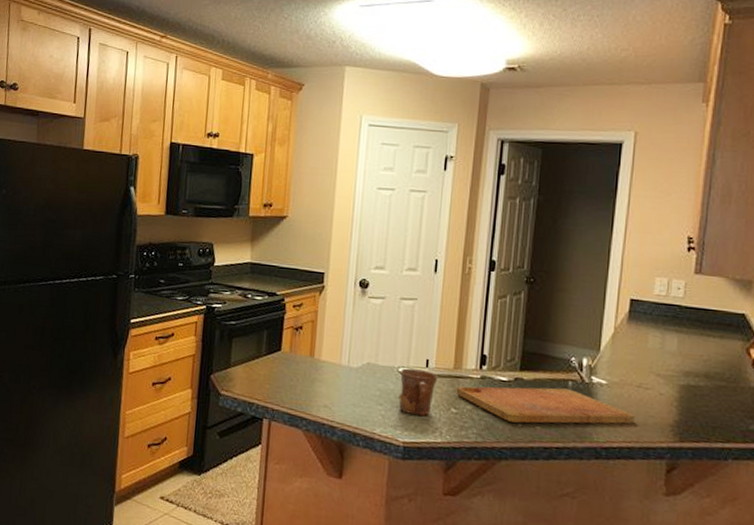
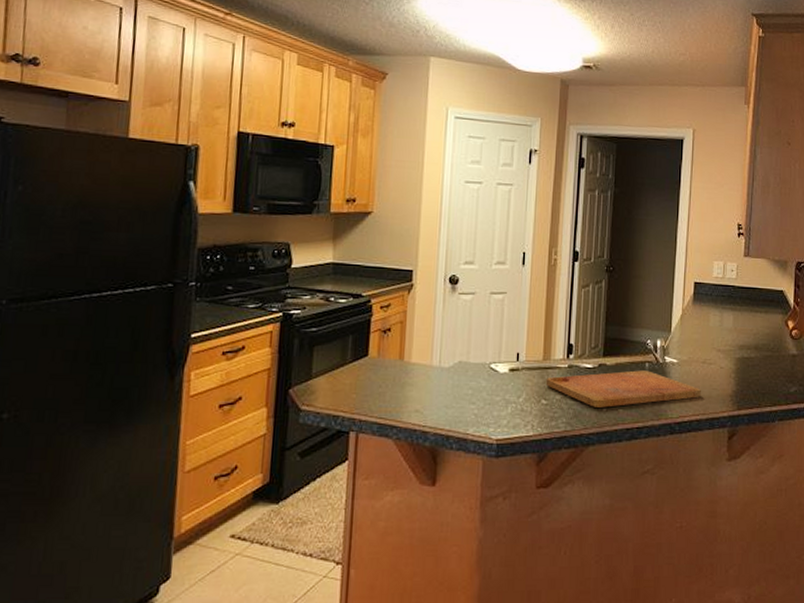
mug: present [399,368,438,417] -> none [491,363,529,411]

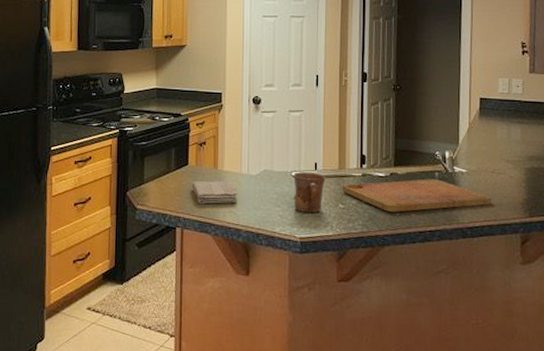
washcloth: none [371,374,426,402] -> present [192,180,237,204]
mug: none [491,363,529,411] -> present [293,172,326,214]

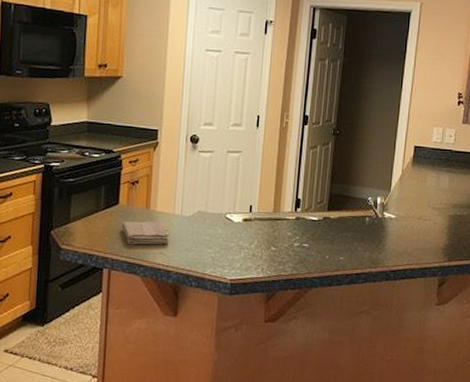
mug: present [293,172,326,214] -> none [226,214,260,256]
cutting board: present [342,179,491,212] -> none [275,223,416,256]

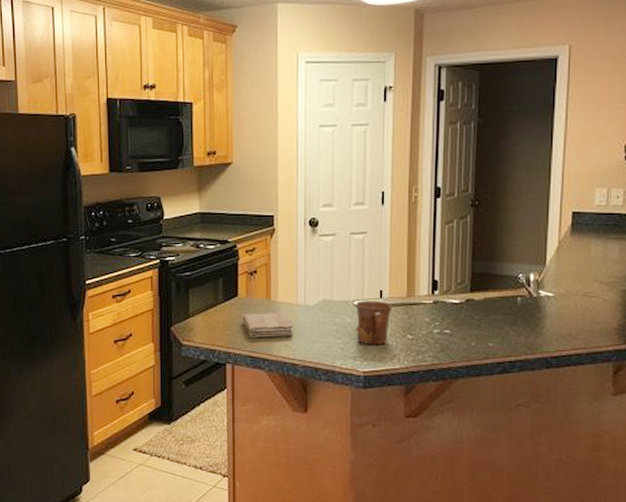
mug: none [226,214,260,256] -> present [356,301,393,346]

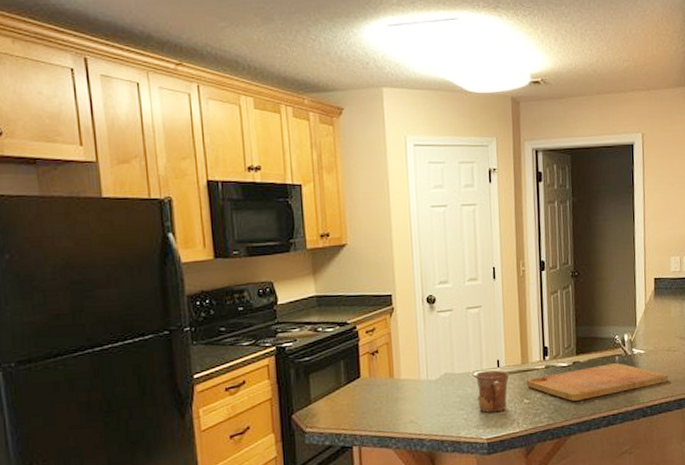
washcloth: present [242,312,293,338] -> none [366,389,418,417]
cutting board: none [410,305,581,342] -> present [526,363,668,401]

